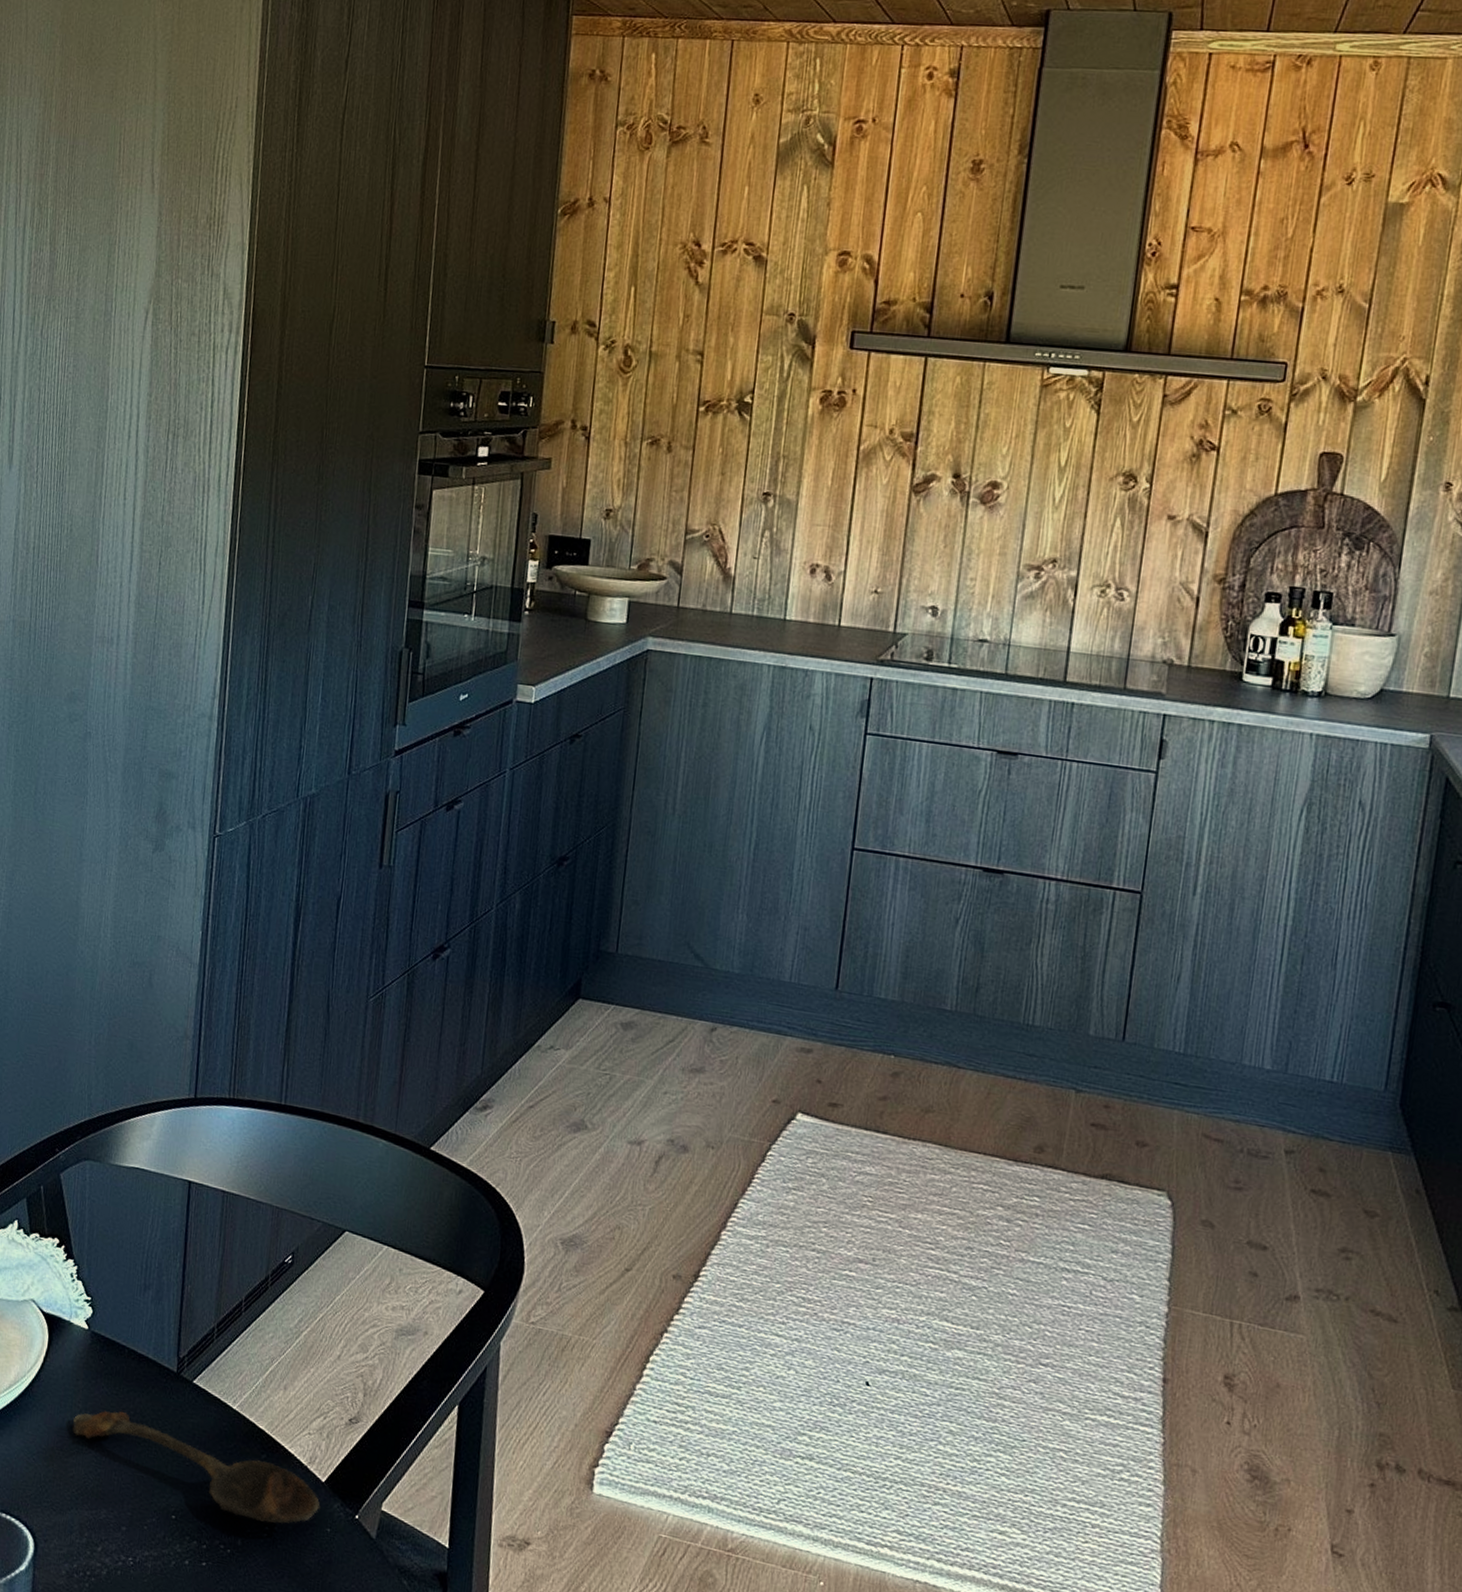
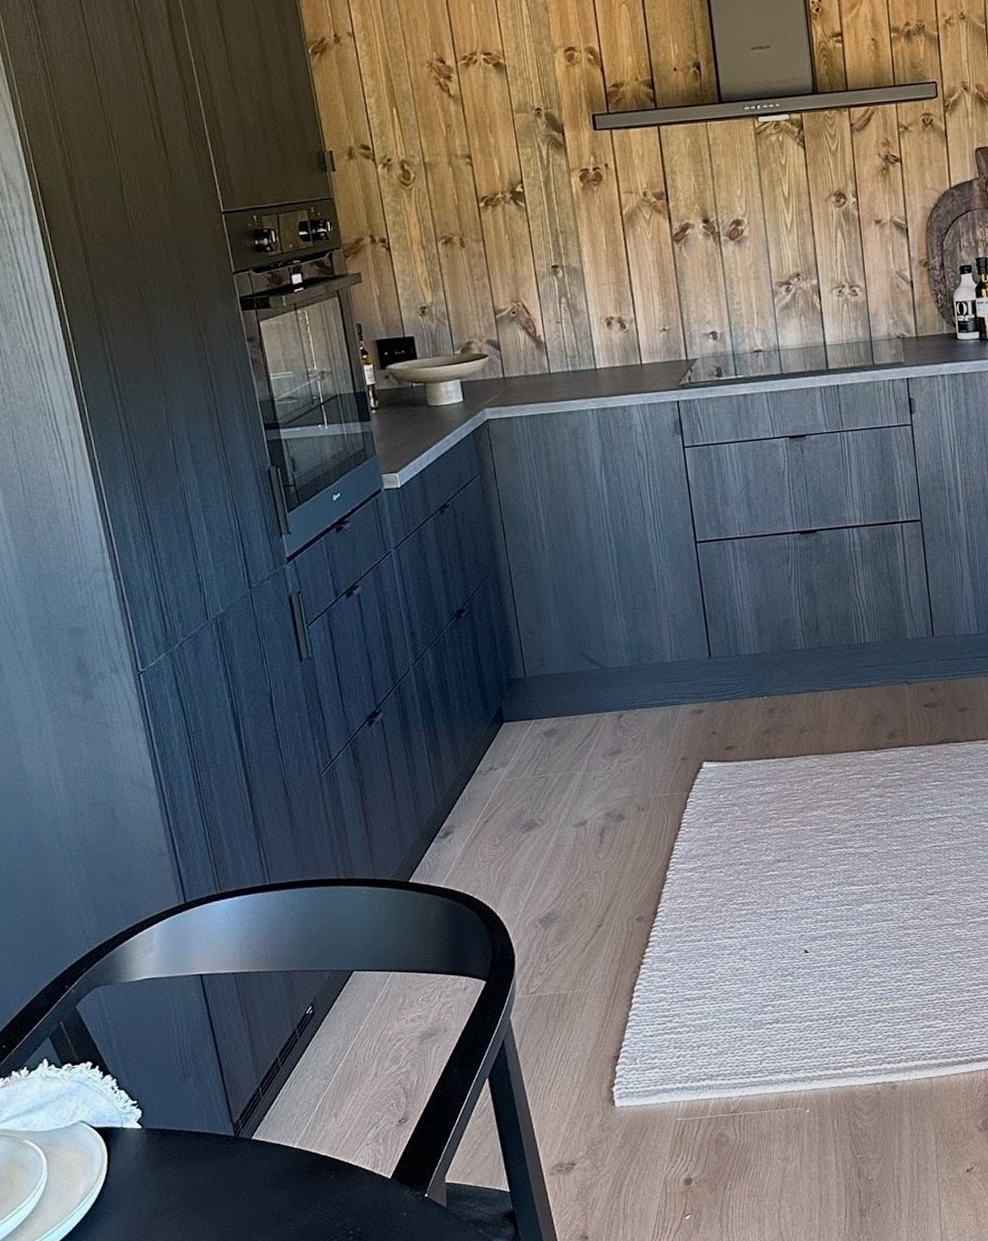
spoon: present [72,1411,320,1524] -> none [150,1179,392,1233]

